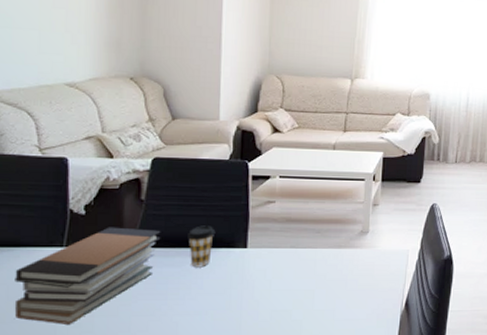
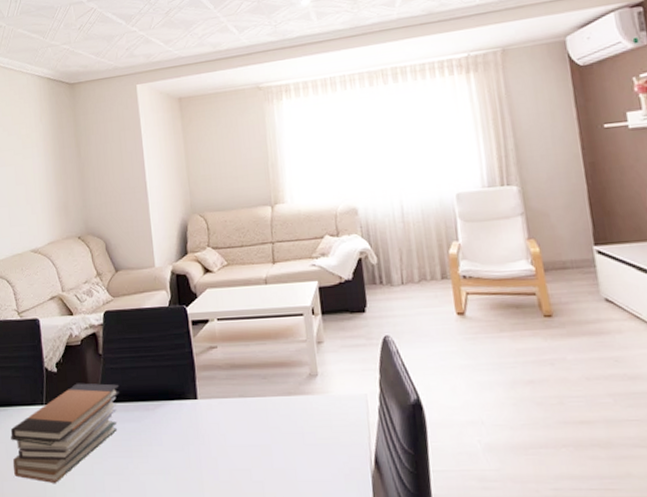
coffee cup: present [188,225,216,268] -> none [142,377,167,422]

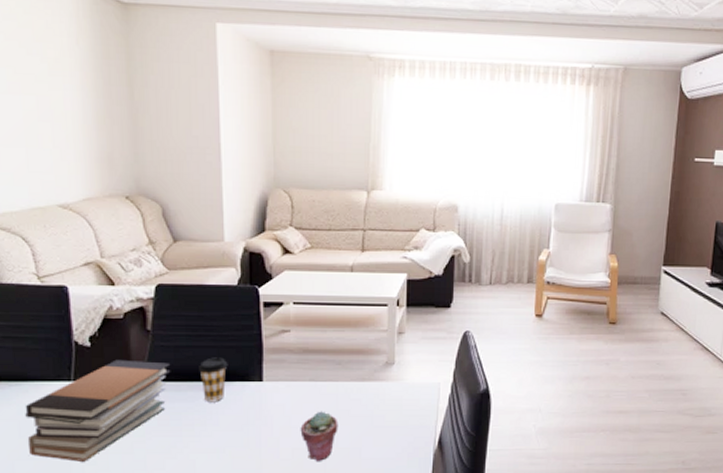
coffee cup: none [142,377,167,422] -> present [199,357,228,402]
potted succulent: none [235,428,272,485] -> present [300,411,338,462]

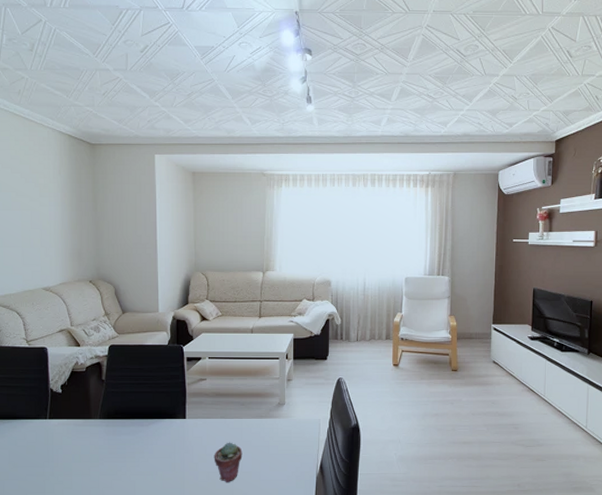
book stack: present [25,359,171,462] -> none [14,402,119,482]
coffee cup: present [199,357,228,402] -> none [139,400,160,435]

